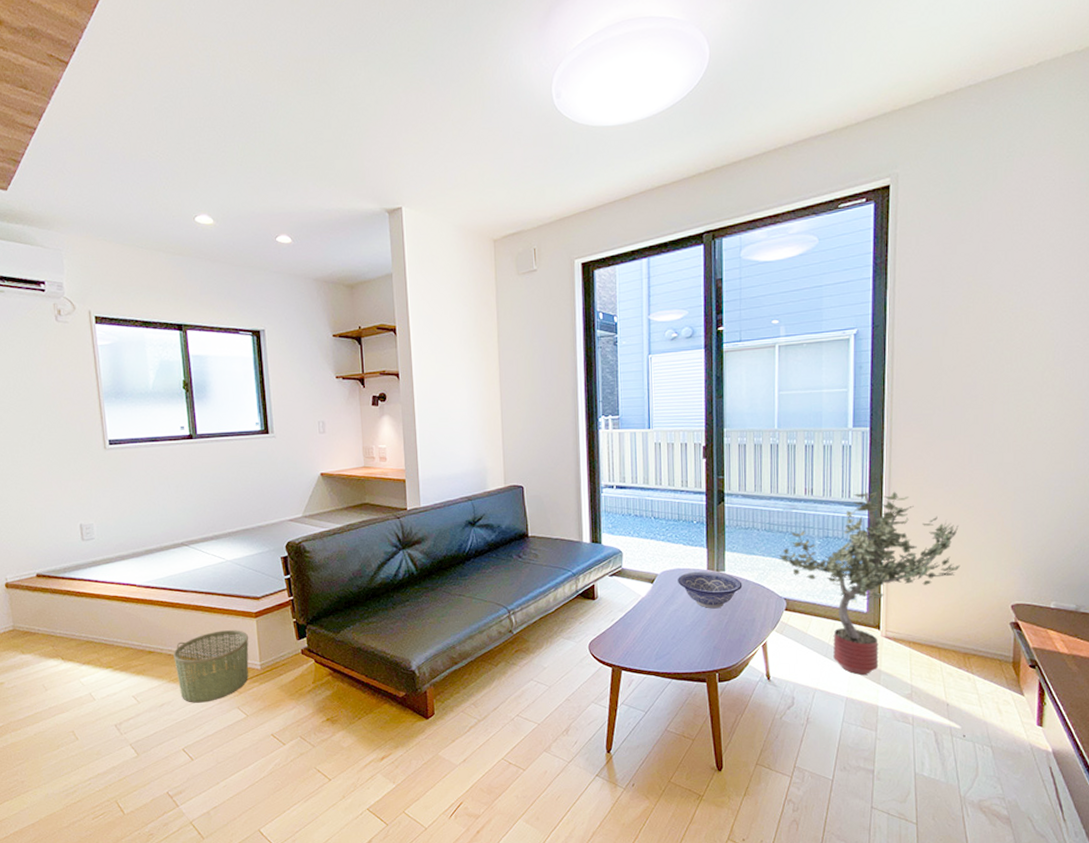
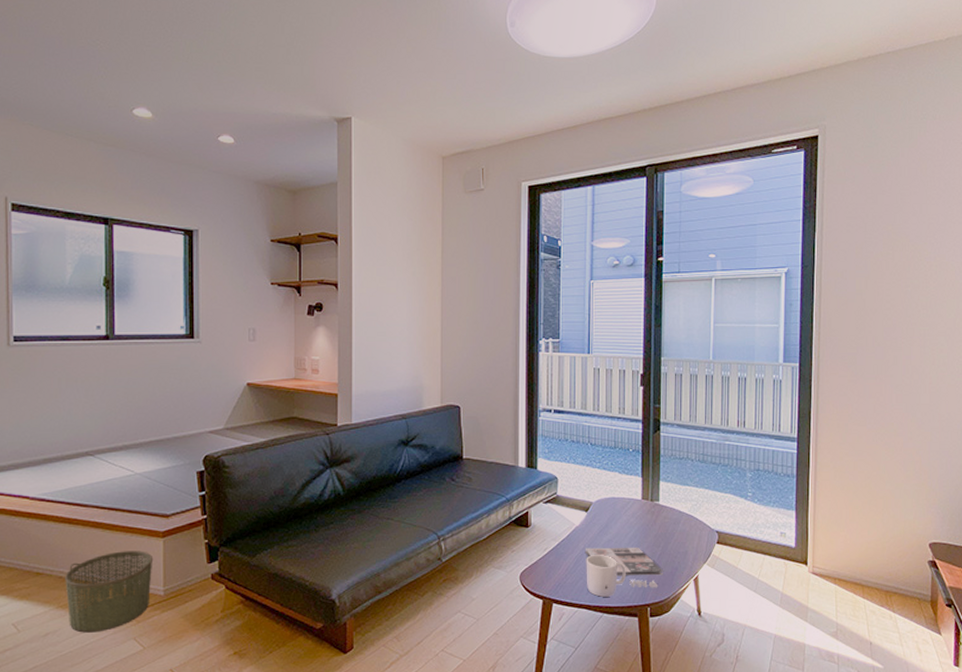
magazine: none [651,616,731,655] -> present [584,547,663,588]
mug: none [653,623,693,664] -> present [586,553,626,597]
decorative bowl: present [678,571,743,609] -> none [612,501,676,540]
potted tree: present [777,491,960,675] -> none [710,427,882,612]

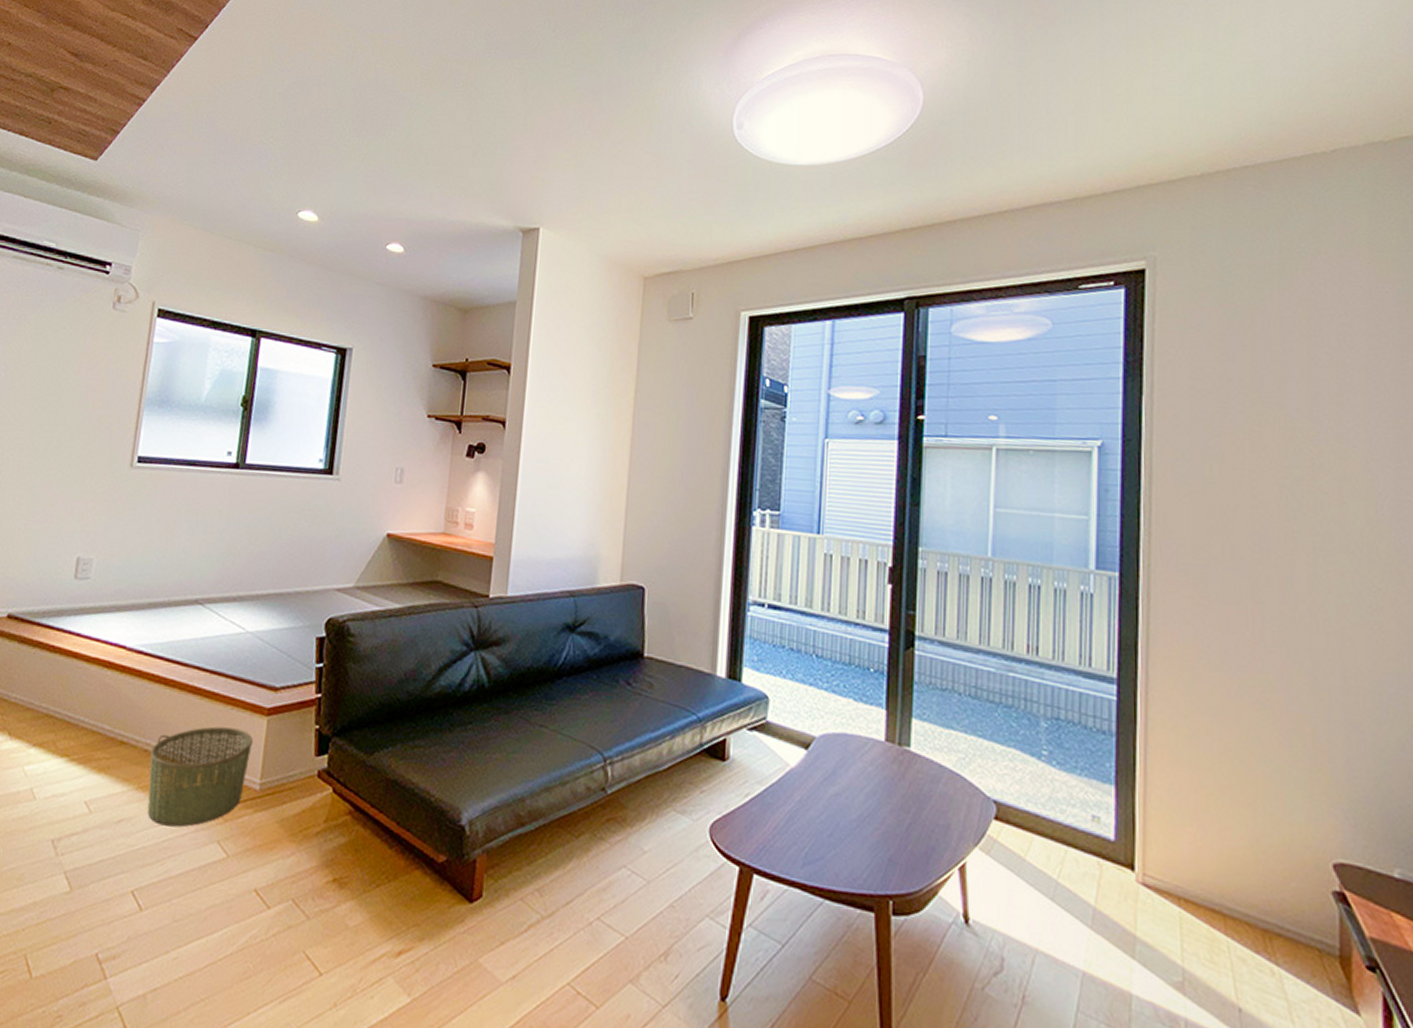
magazine: present [584,547,663,588] -> none [801,800,914,873]
mug: present [586,553,626,597] -> none [801,810,859,876]

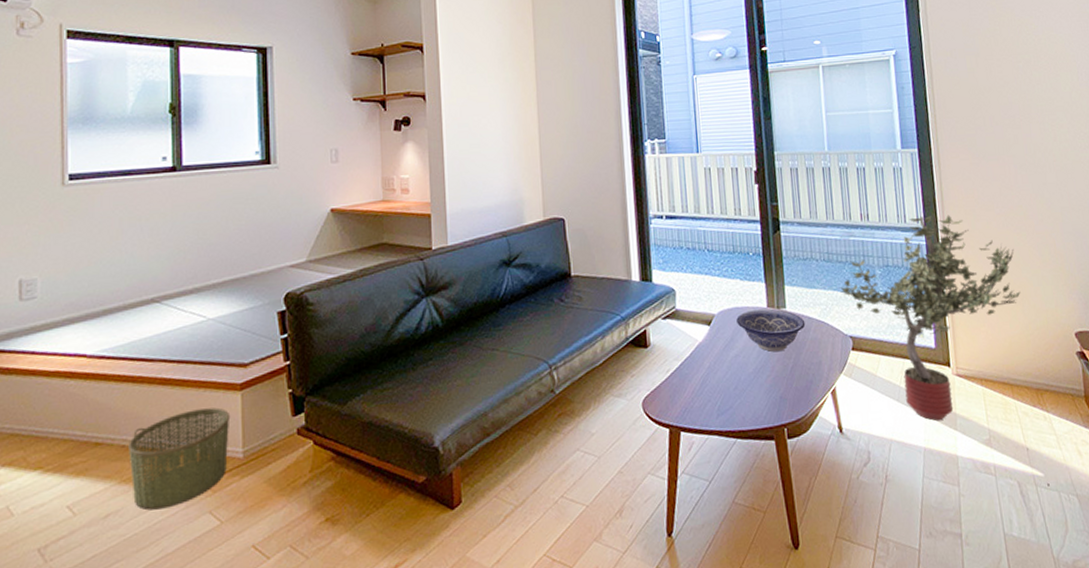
decorative bowl: none [843,741,934,801] -> present [736,309,806,352]
potted tree: none [985,661,1253,940] -> present [839,215,1021,421]

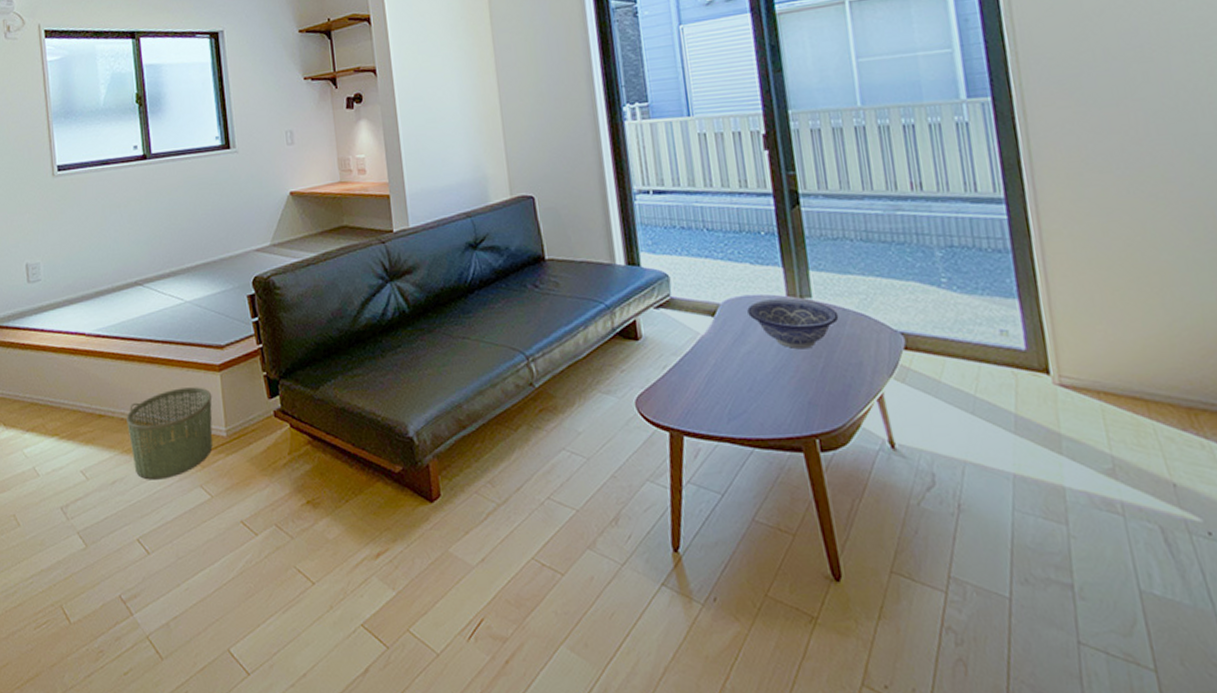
potted tree: present [839,215,1021,421] -> none [883,180,1159,441]

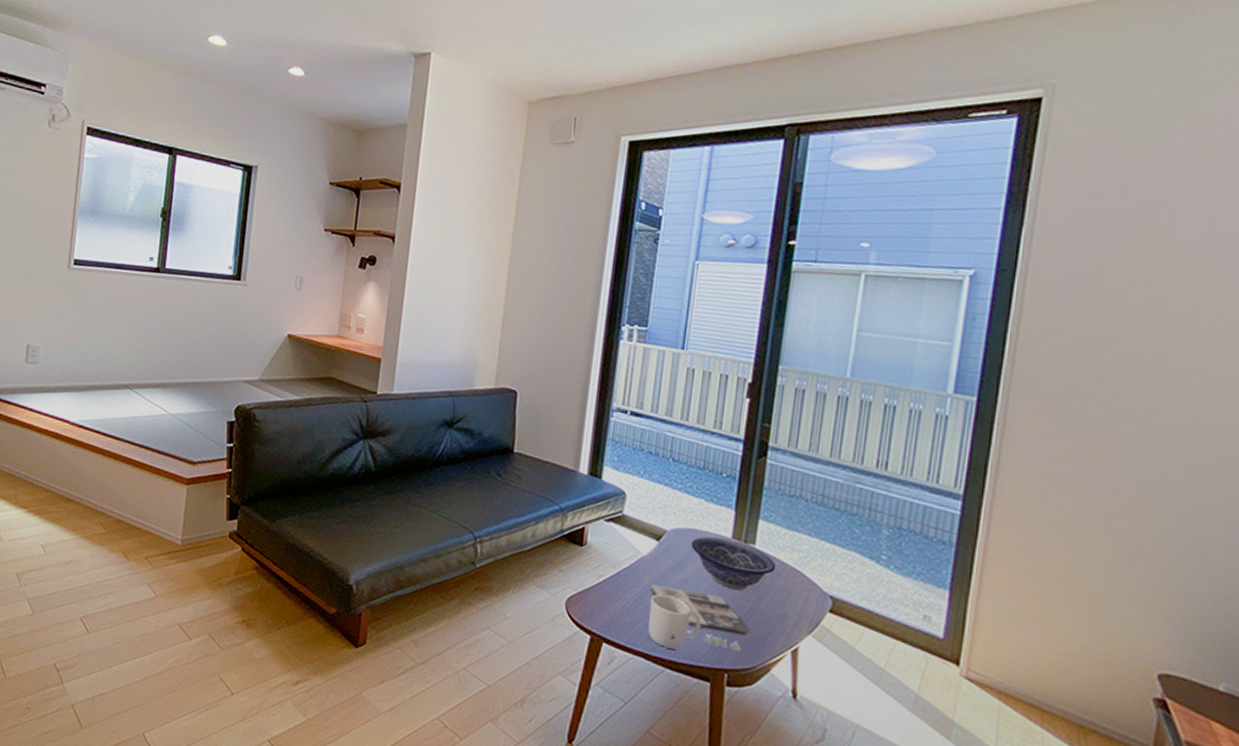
basket: present [126,387,213,480] -> none [91,491,176,570]
magazine: none [717,359,832,413] -> present [650,584,751,652]
mug: none [720,370,779,427] -> present [647,593,701,650]

